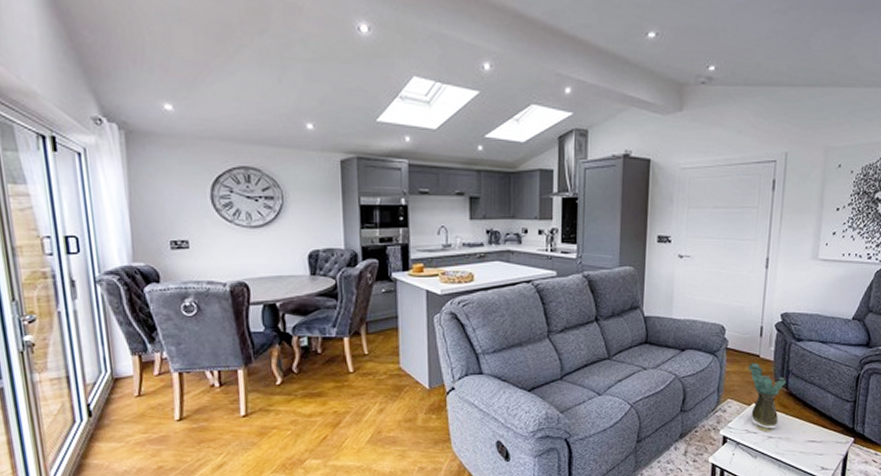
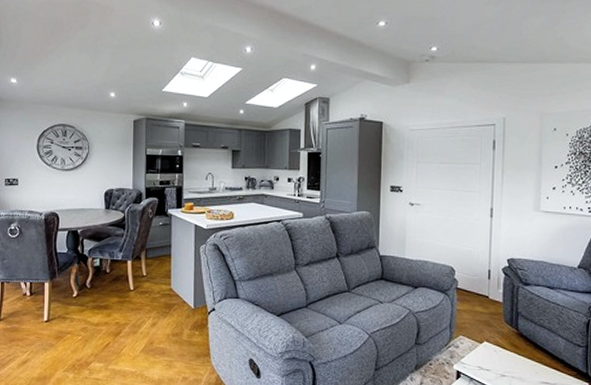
vase: present [748,361,786,433] -> none [478,301,516,371]

